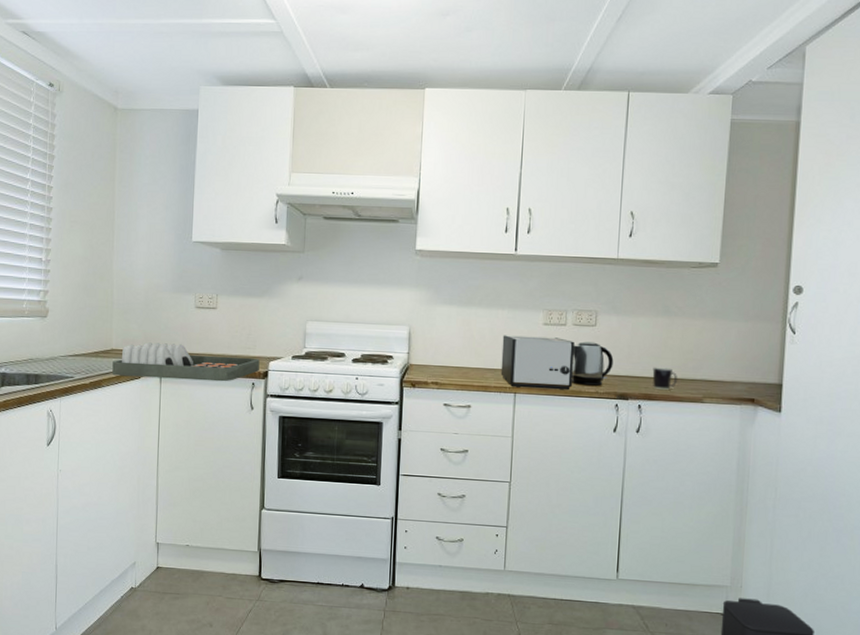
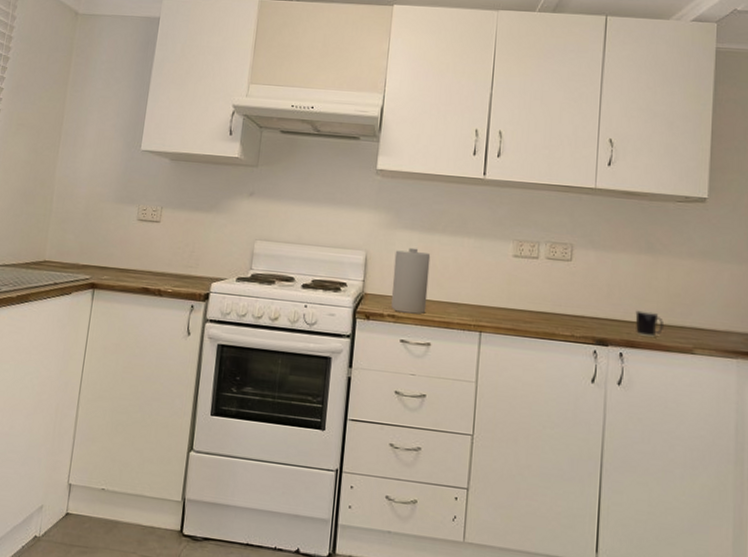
sushi platter: present [112,342,260,382] -> none [41,255,201,303]
paper towel holder: none [434,321,469,381] -> present [391,247,431,314]
toaster: present [500,335,574,390] -> none [465,266,548,332]
kettle: present [571,341,614,387] -> none [543,277,592,330]

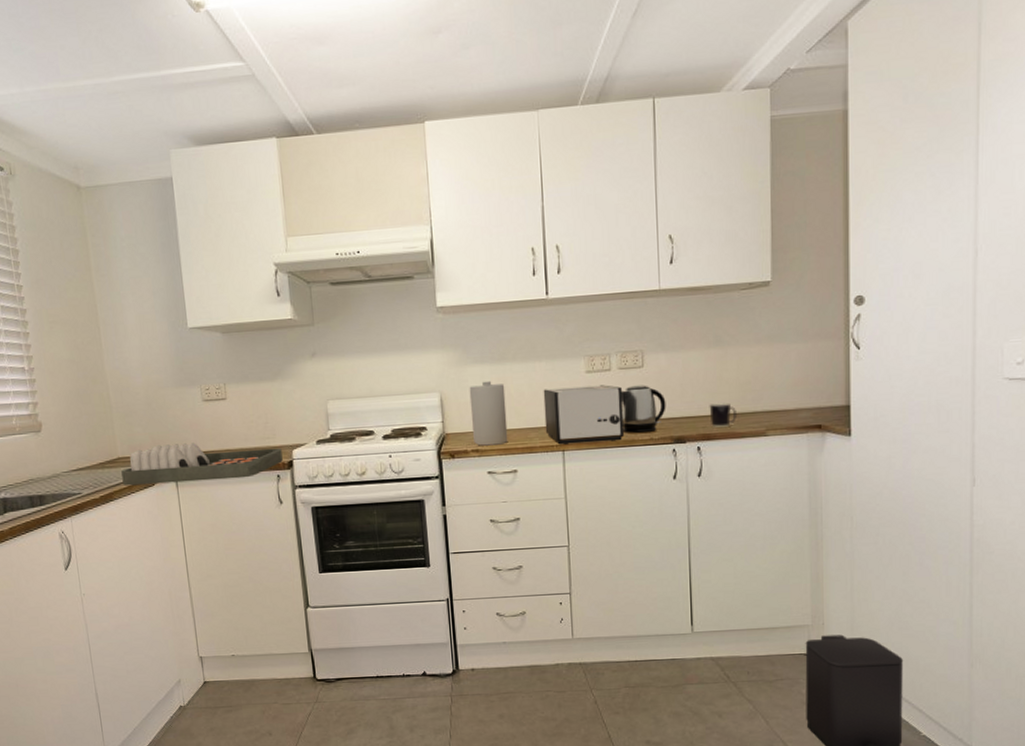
sushi platter: none [41,255,201,303] -> present [121,443,283,486]
toaster: none [465,266,548,332] -> present [543,385,624,446]
kettle: none [543,277,592,330] -> present [620,385,666,434]

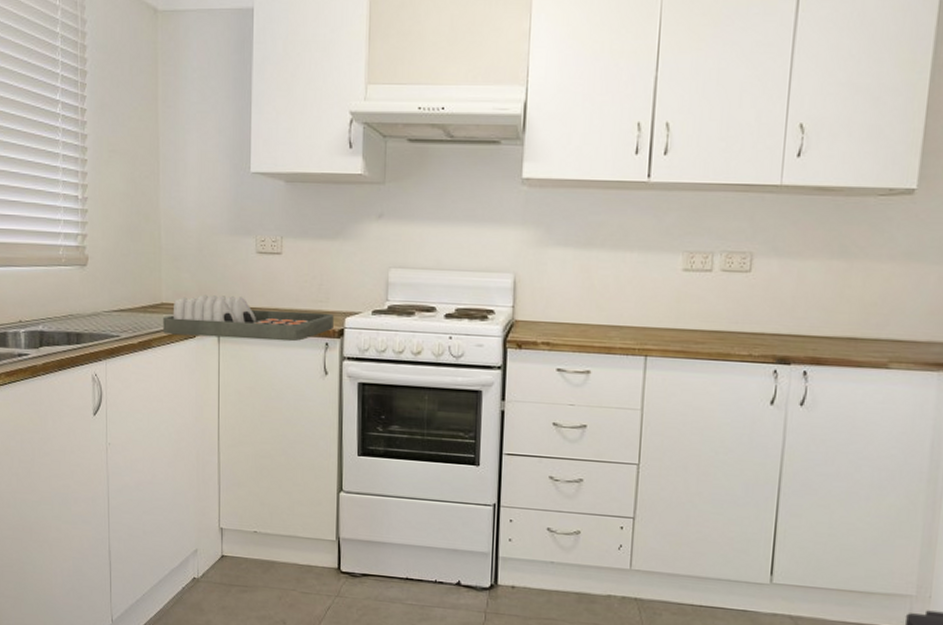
paper towel holder: present [469,380,508,446] -> none [544,266,588,340]
toaster: present [543,385,624,446] -> none [628,284,722,353]
kettle: present [620,385,666,434] -> none [717,291,773,349]
mug: present [709,403,736,429] -> none [822,323,856,354]

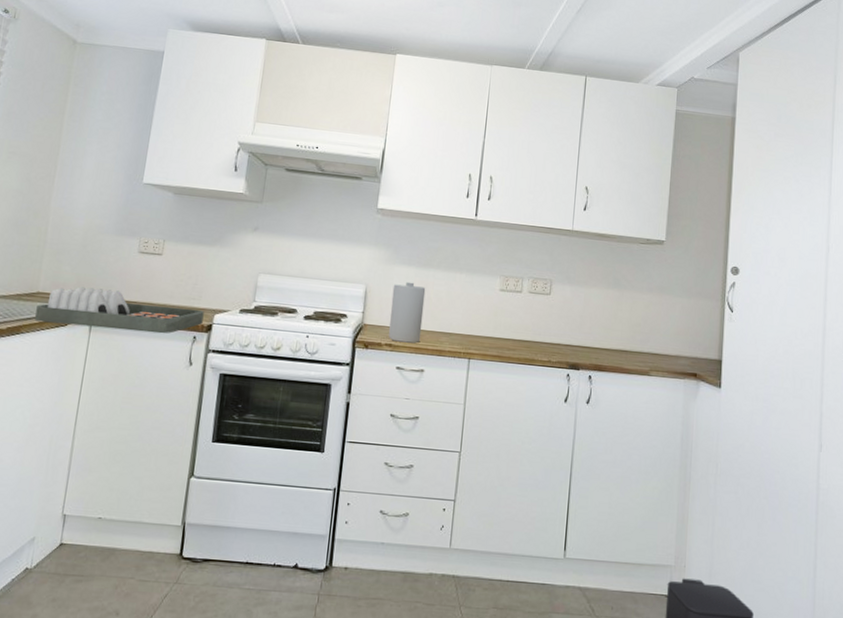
paper towel holder: none [544,266,588,340] -> present [388,281,426,343]

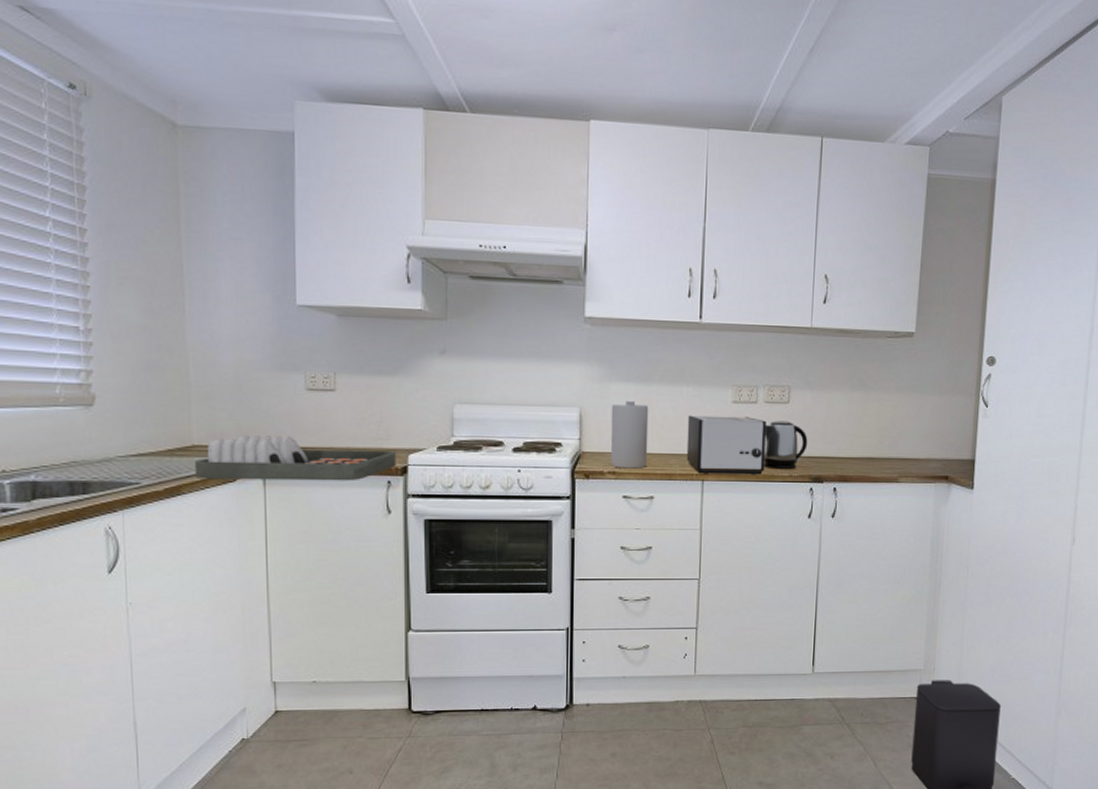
toaster: none [456,299,529,358] -> present [686,415,766,476]
kettle: none [524,309,567,356] -> present [763,420,808,470]

